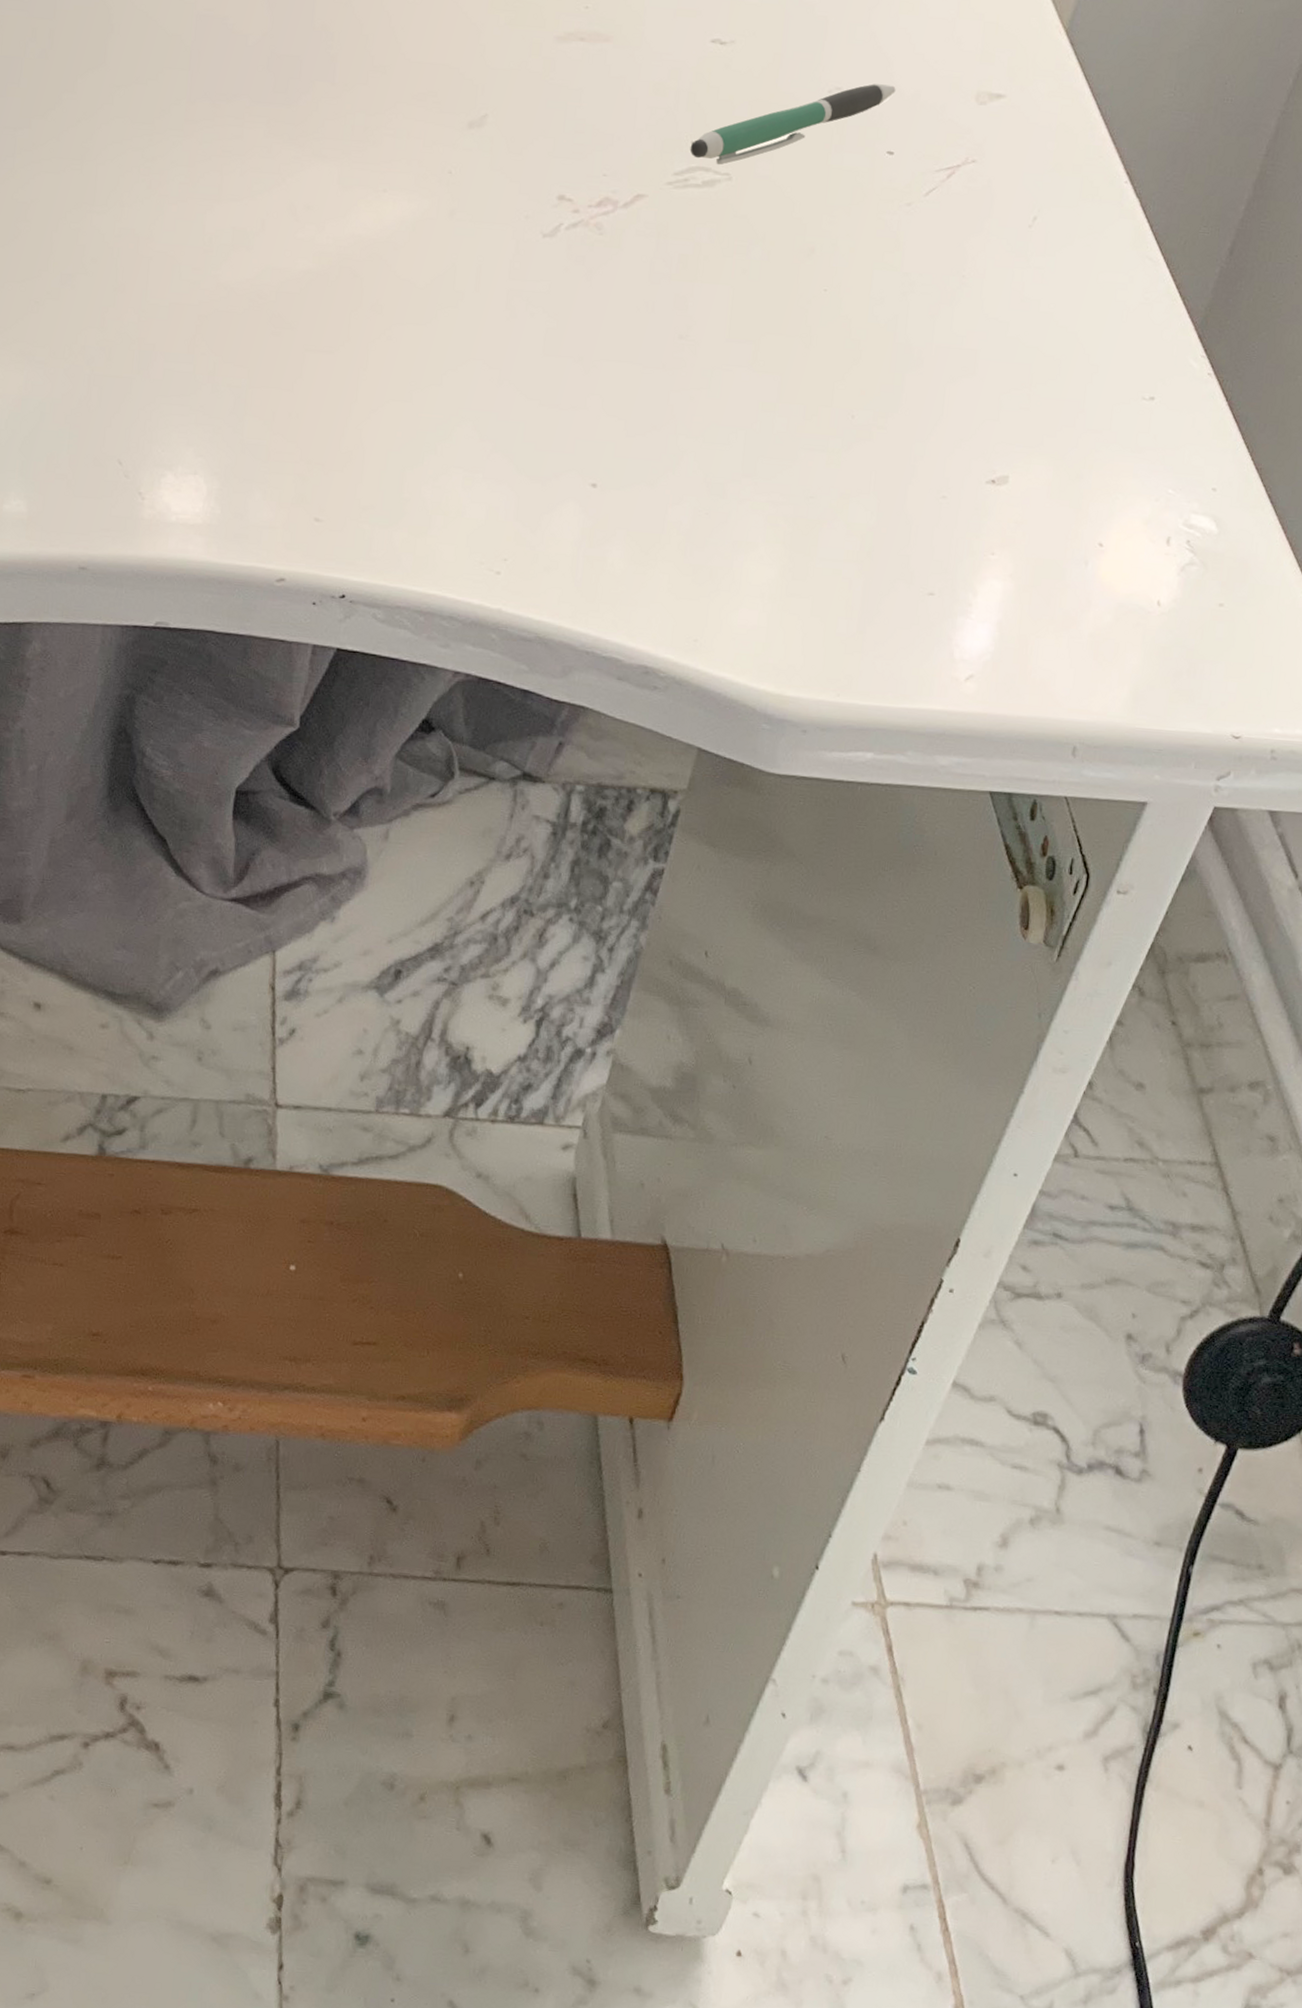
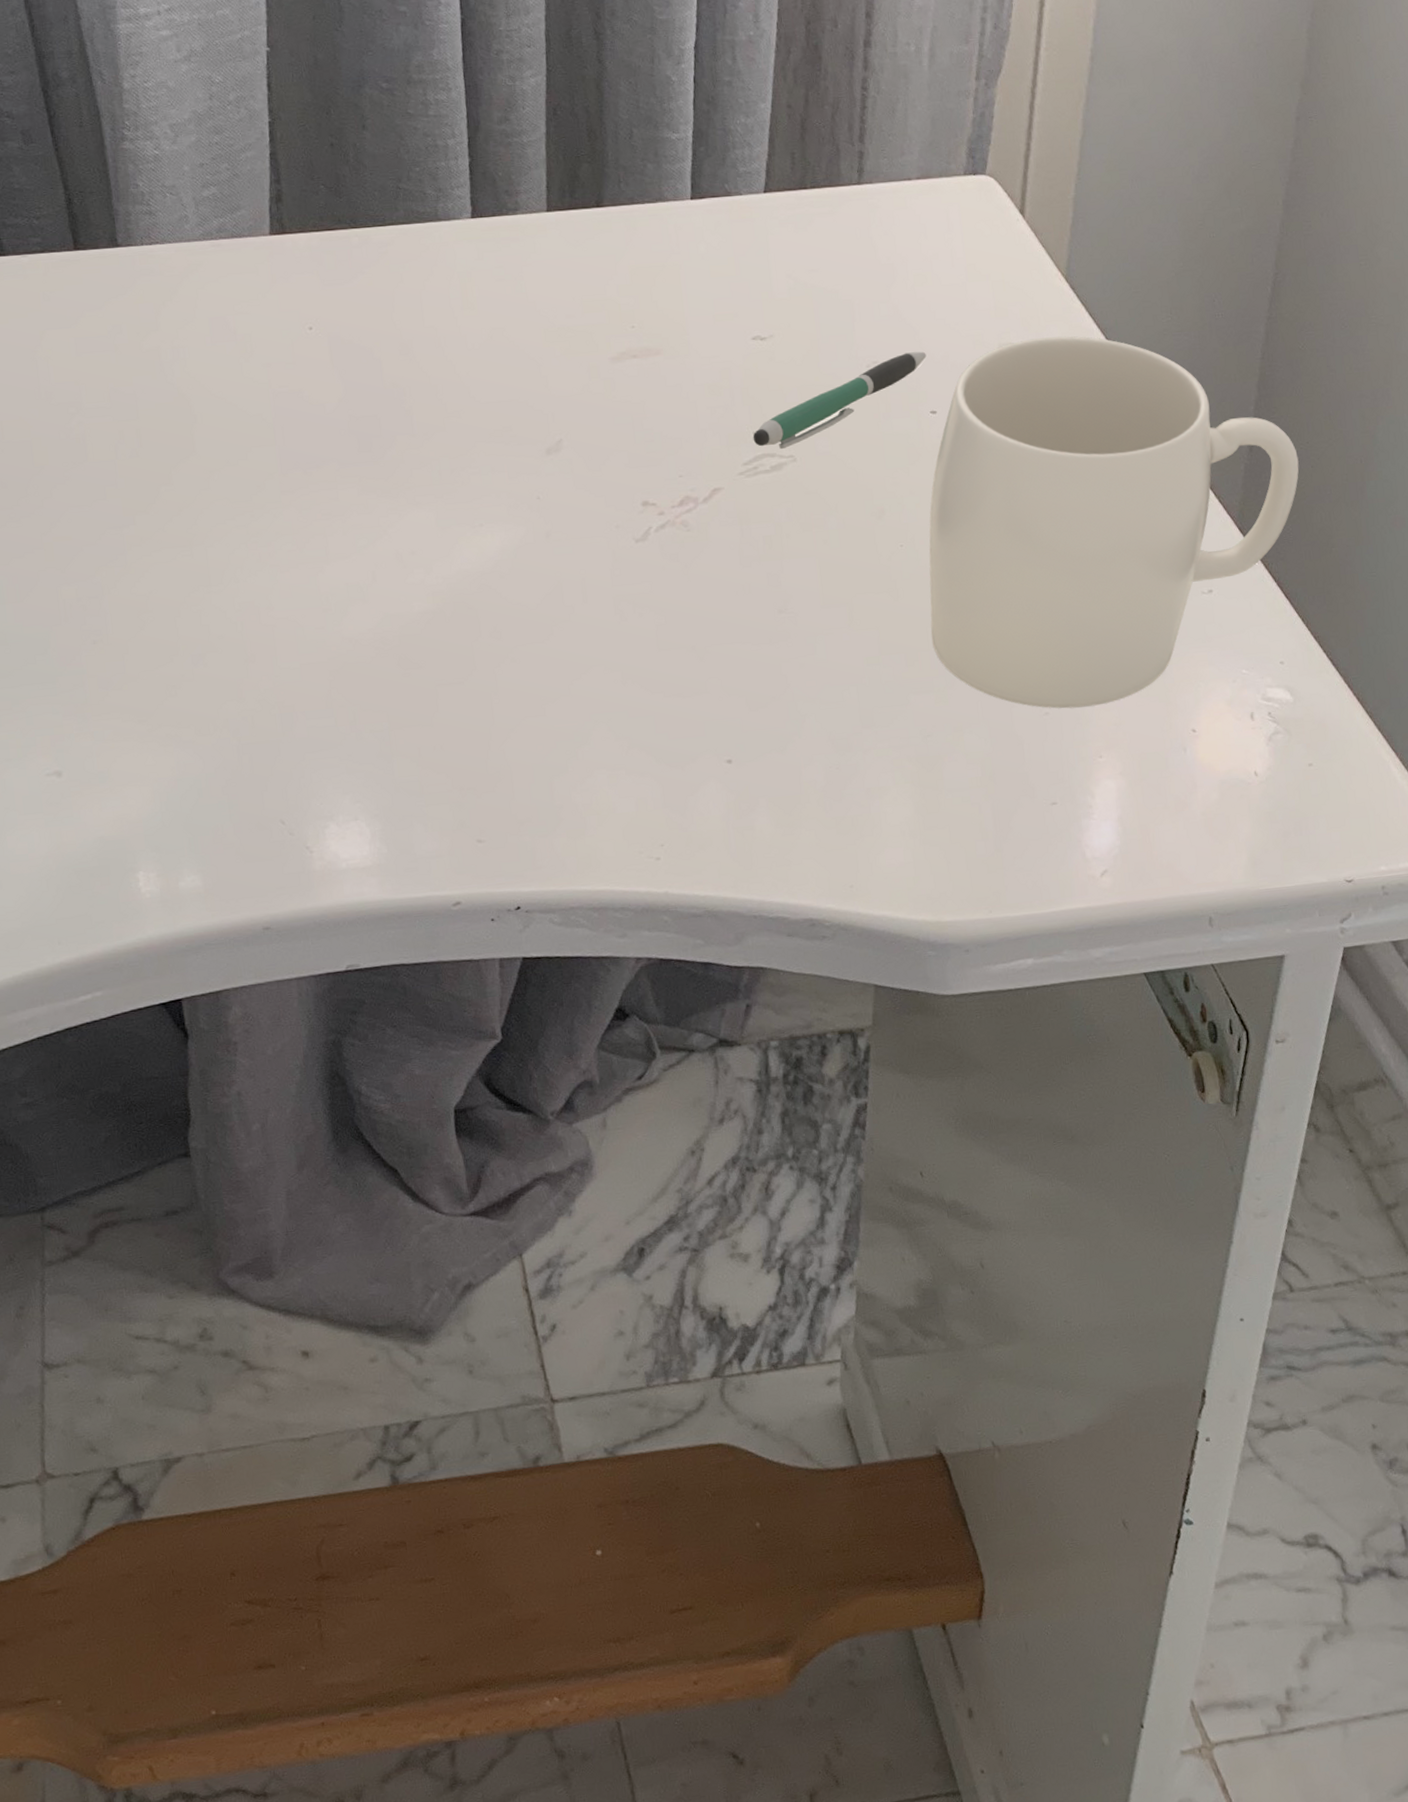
mug: none [836,91,1283,499] -> present [929,336,1299,709]

